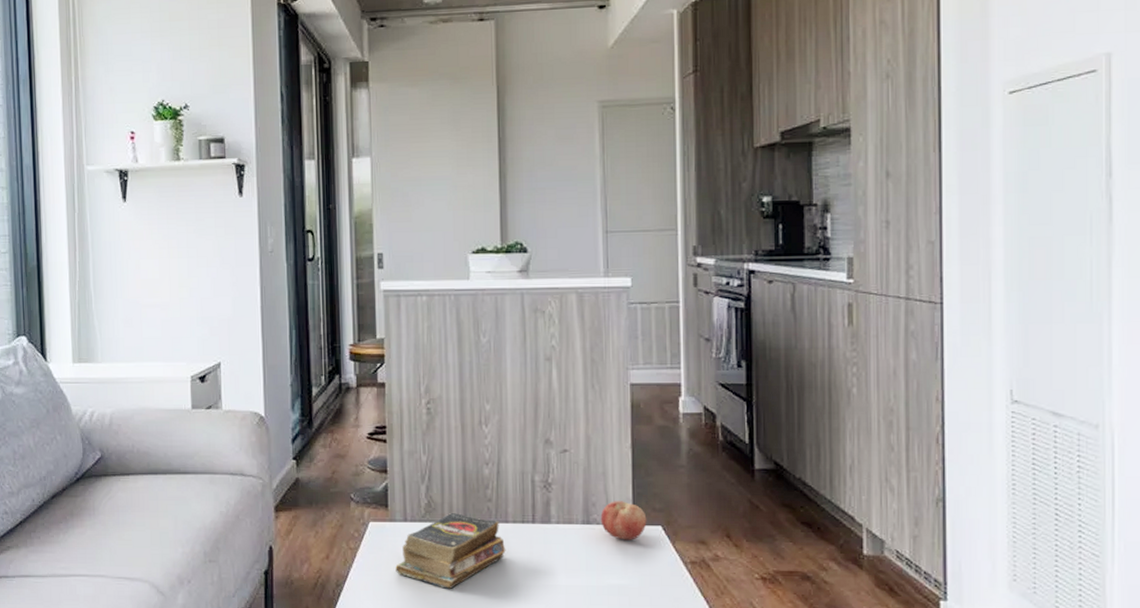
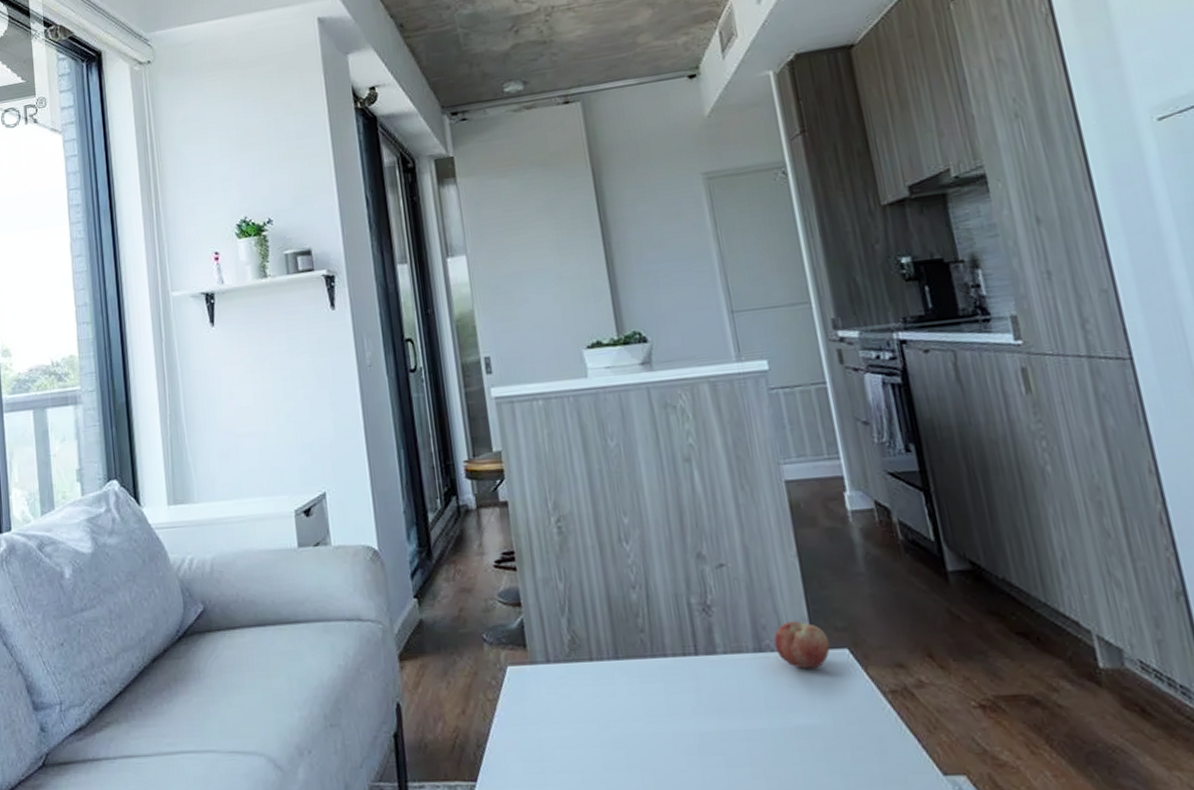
books: present [395,512,506,589] -> none [543,648,669,743]

